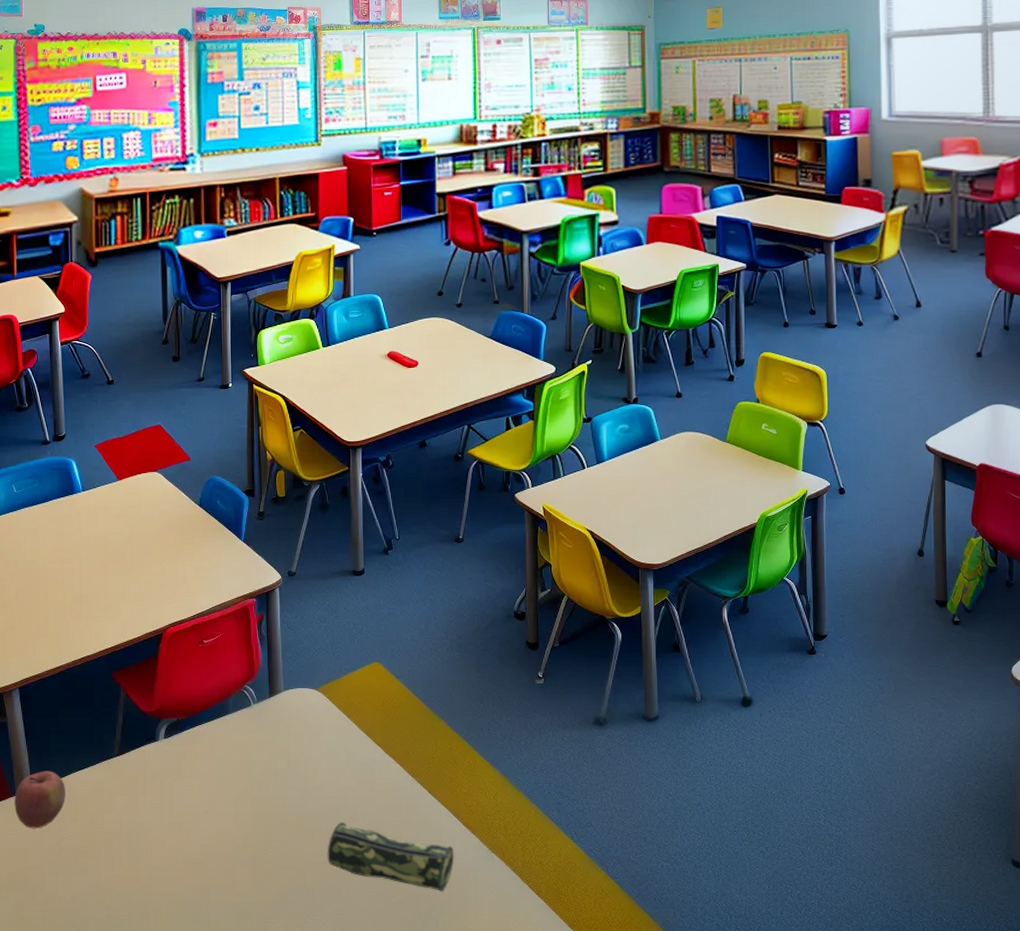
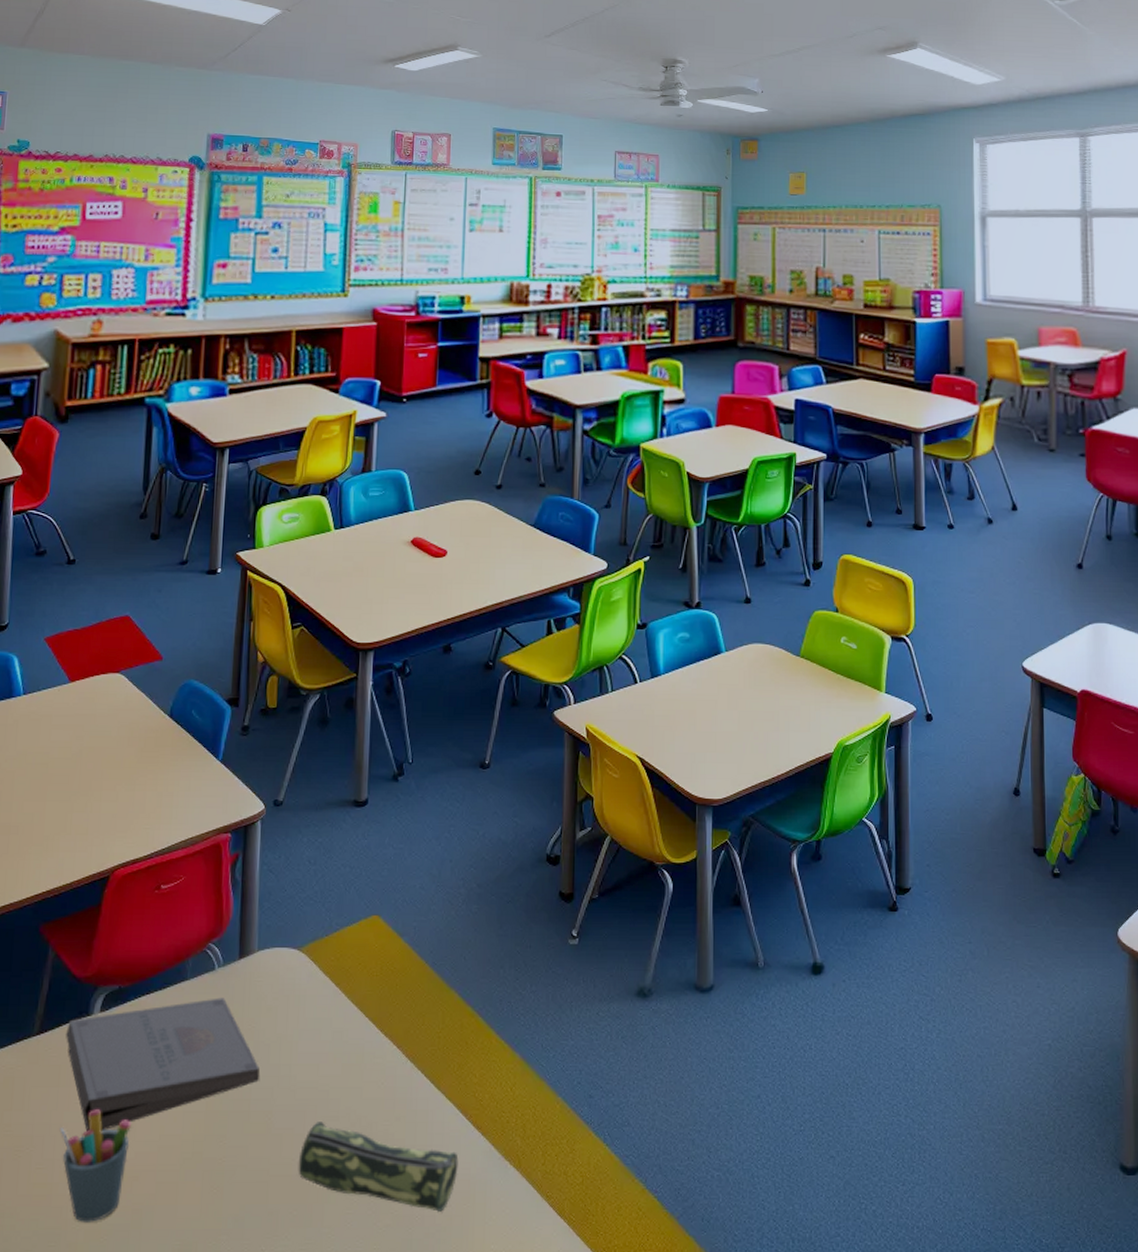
pizza box: none [139,727,293,829] -> present [66,997,260,1132]
pen holder: none [141,812,195,896] -> present [60,1110,131,1222]

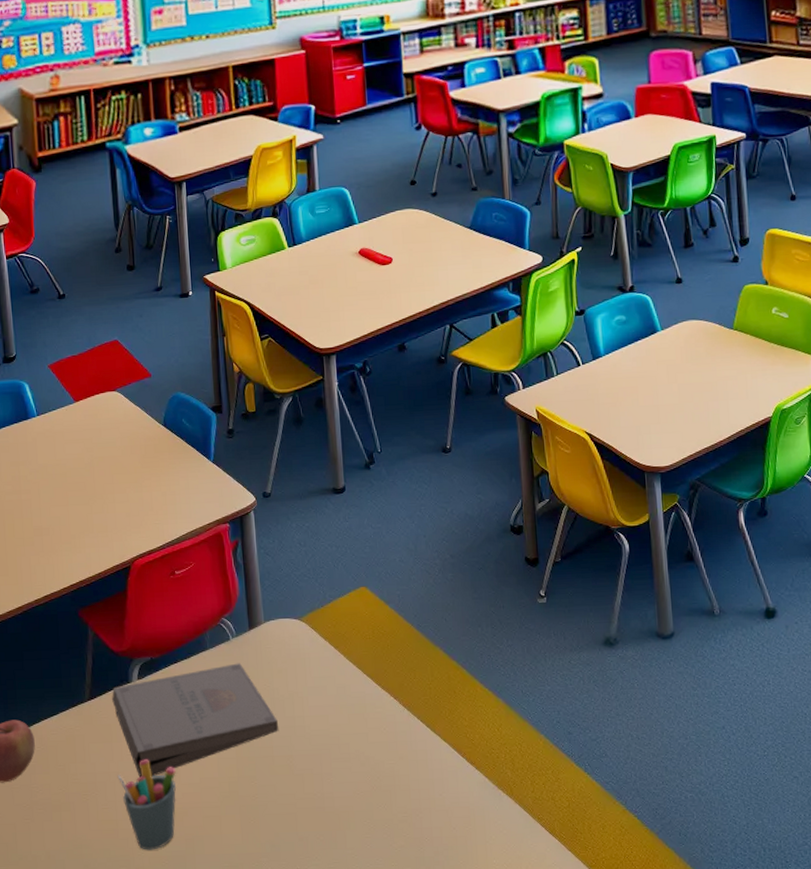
pencil case: present [298,1122,459,1212] -> none [319,763,458,834]

